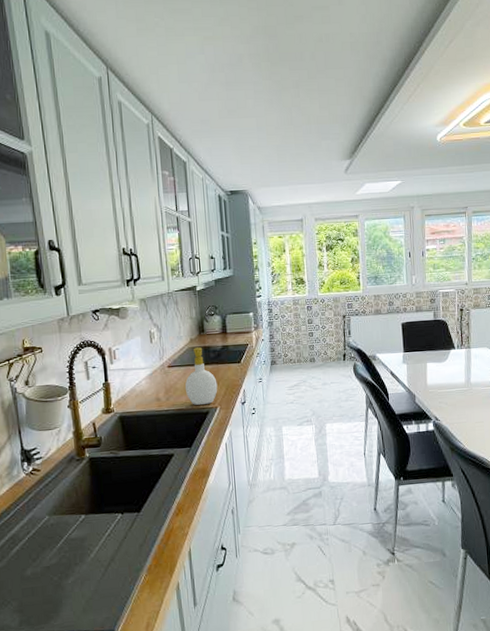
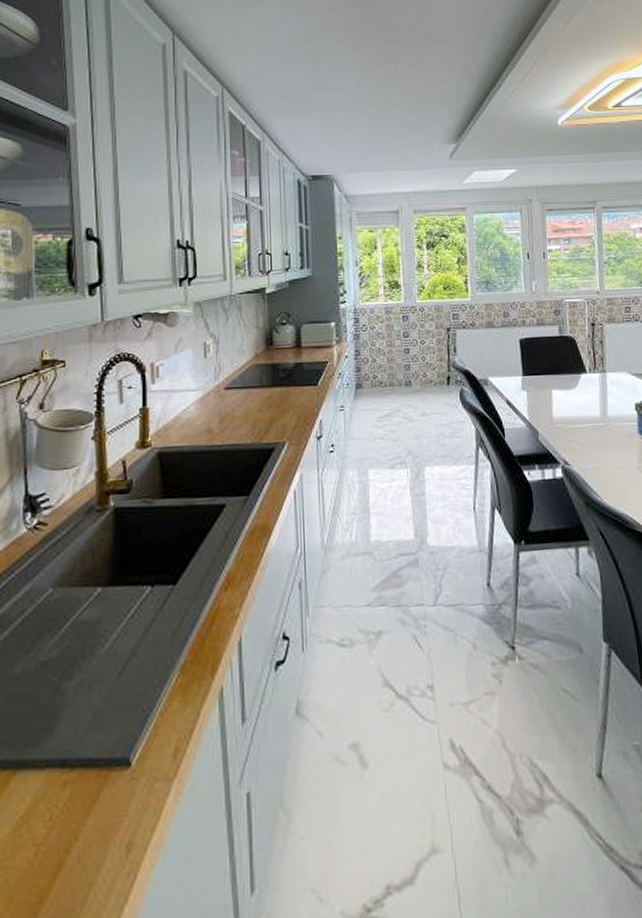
soap bottle: present [185,347,218,405] -> none [245,364,287,439]

